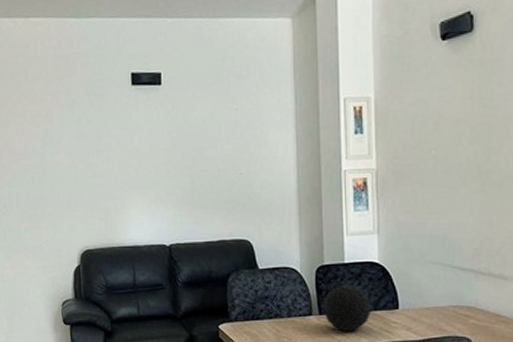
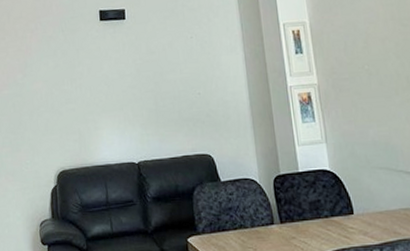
decorative orb: present [323,284,370,332] -> none [283,192,328,240]

